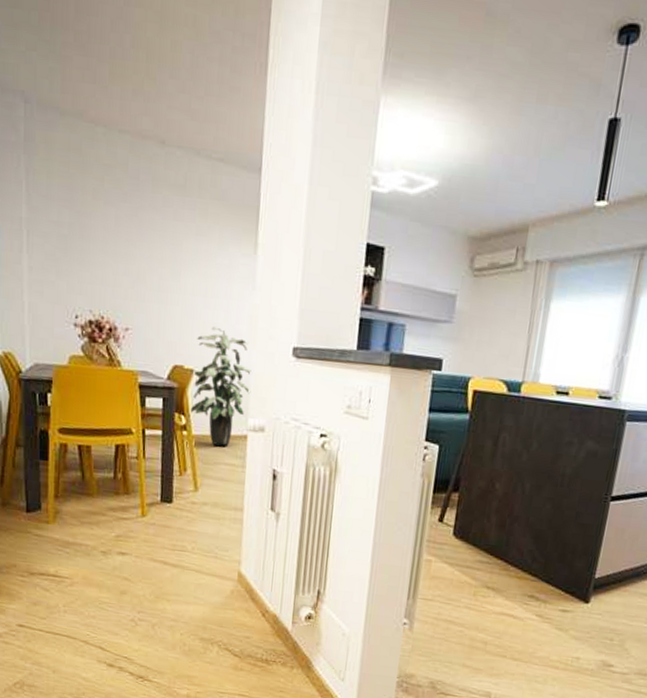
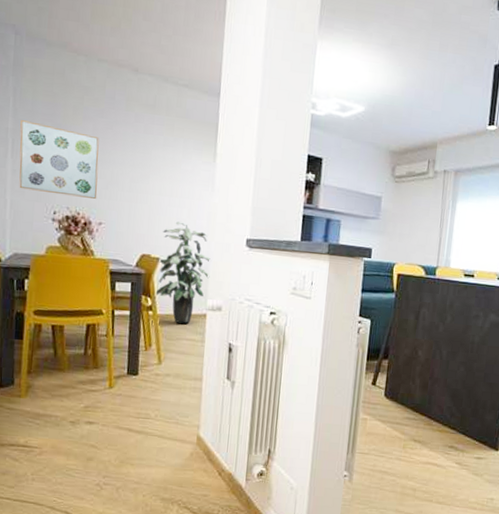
wall art: none [35,207,123,300] -> present [19,120,99,199]

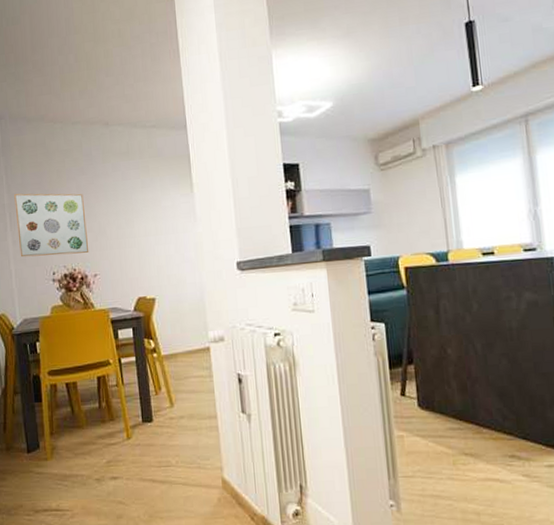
indoor plant: present [155,221,210,324] -> none [154,258,207,361]

